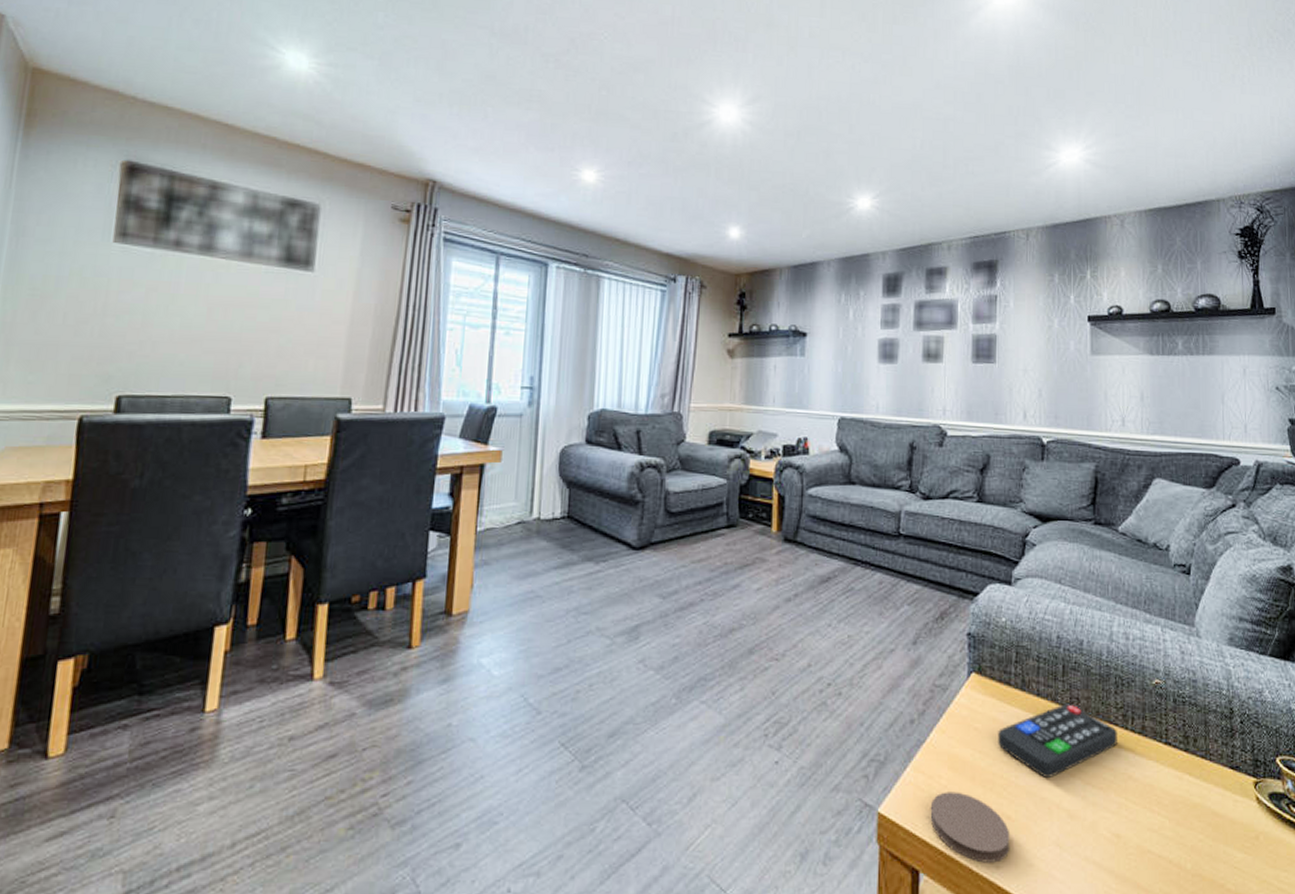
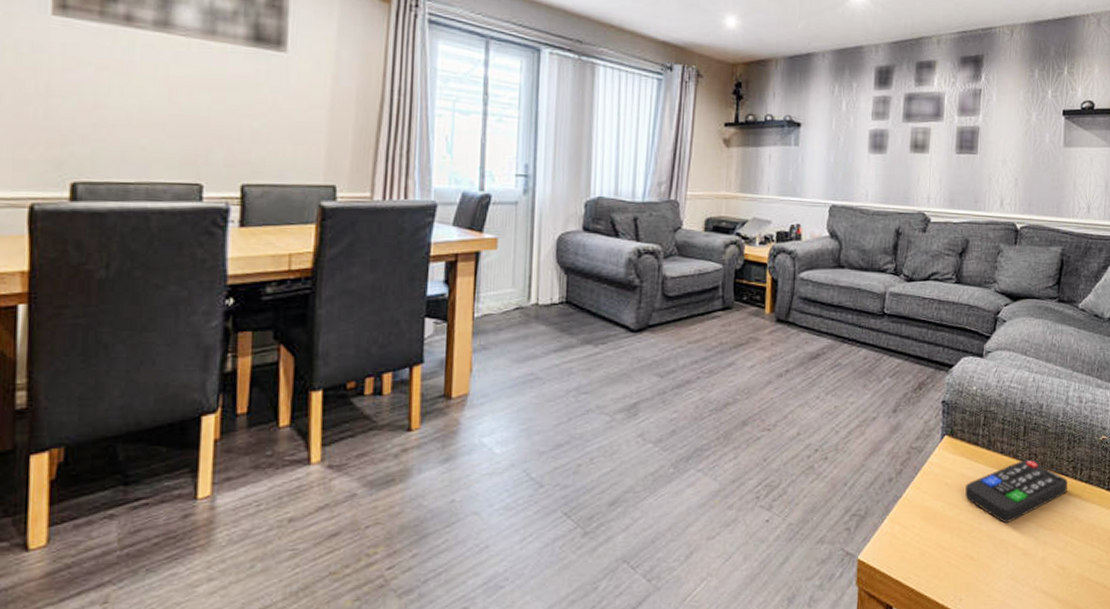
coaster: present [930,792,1010,863] -> none [903,538,973,597]

